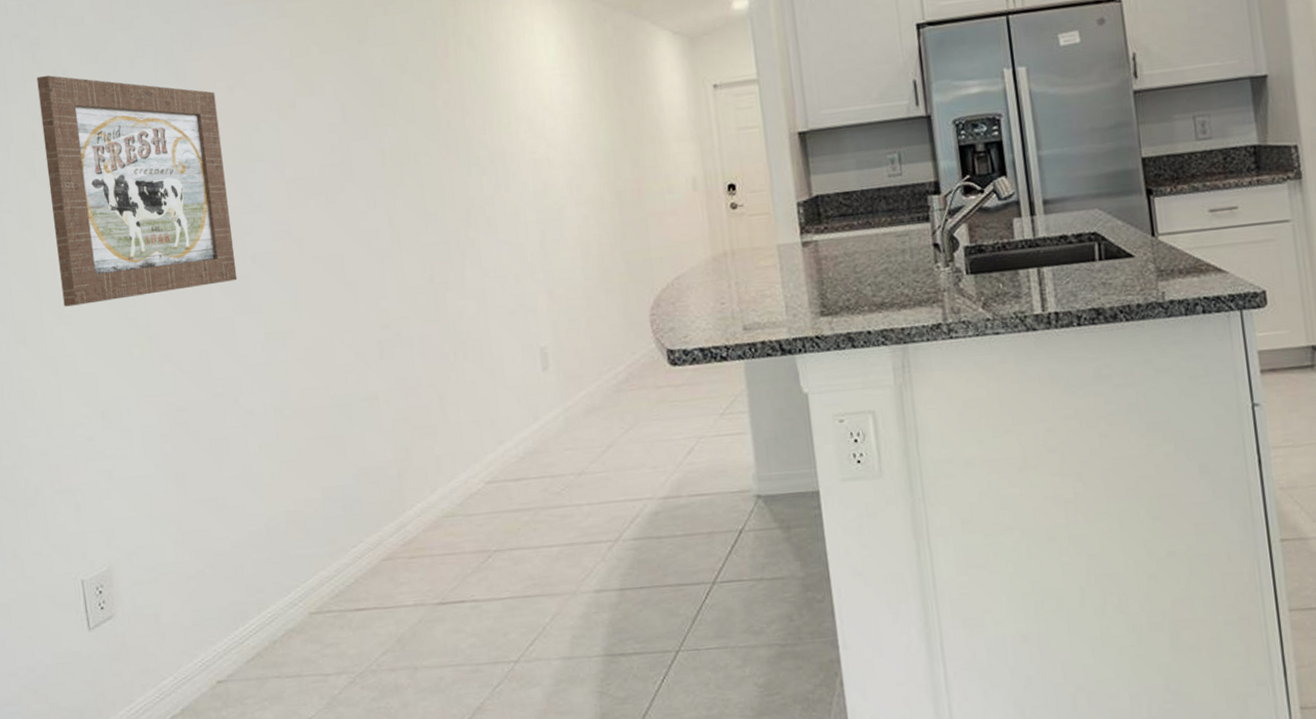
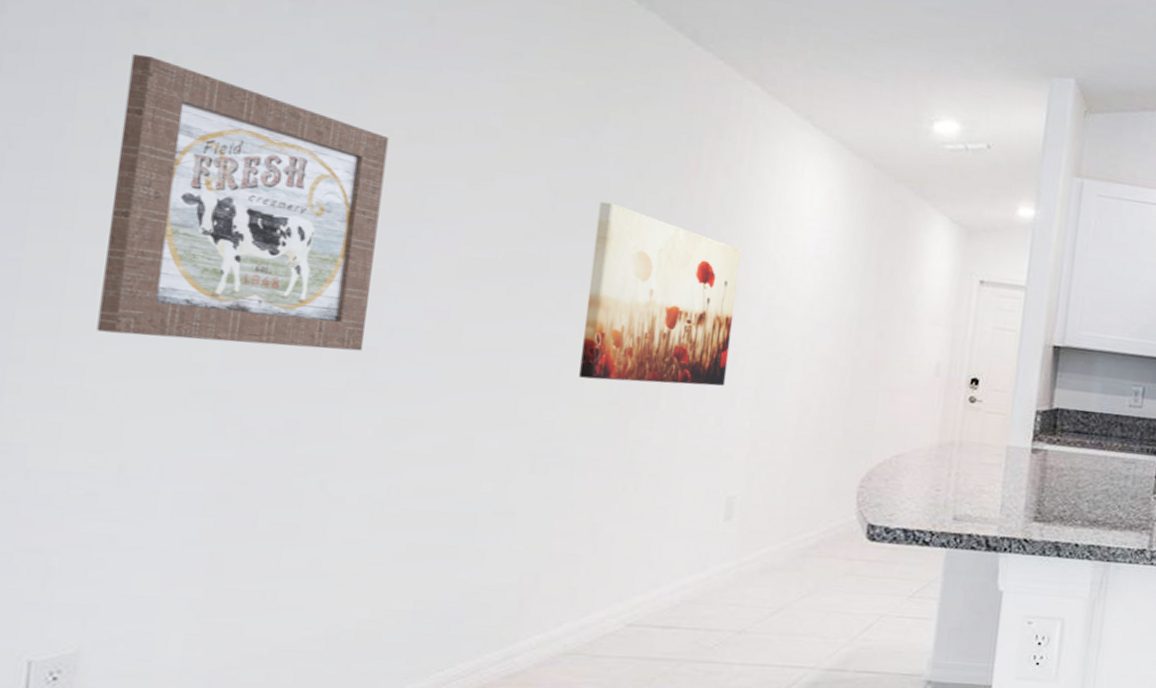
wall art: none [378,100,515,264] -> present [579,201,741,386]

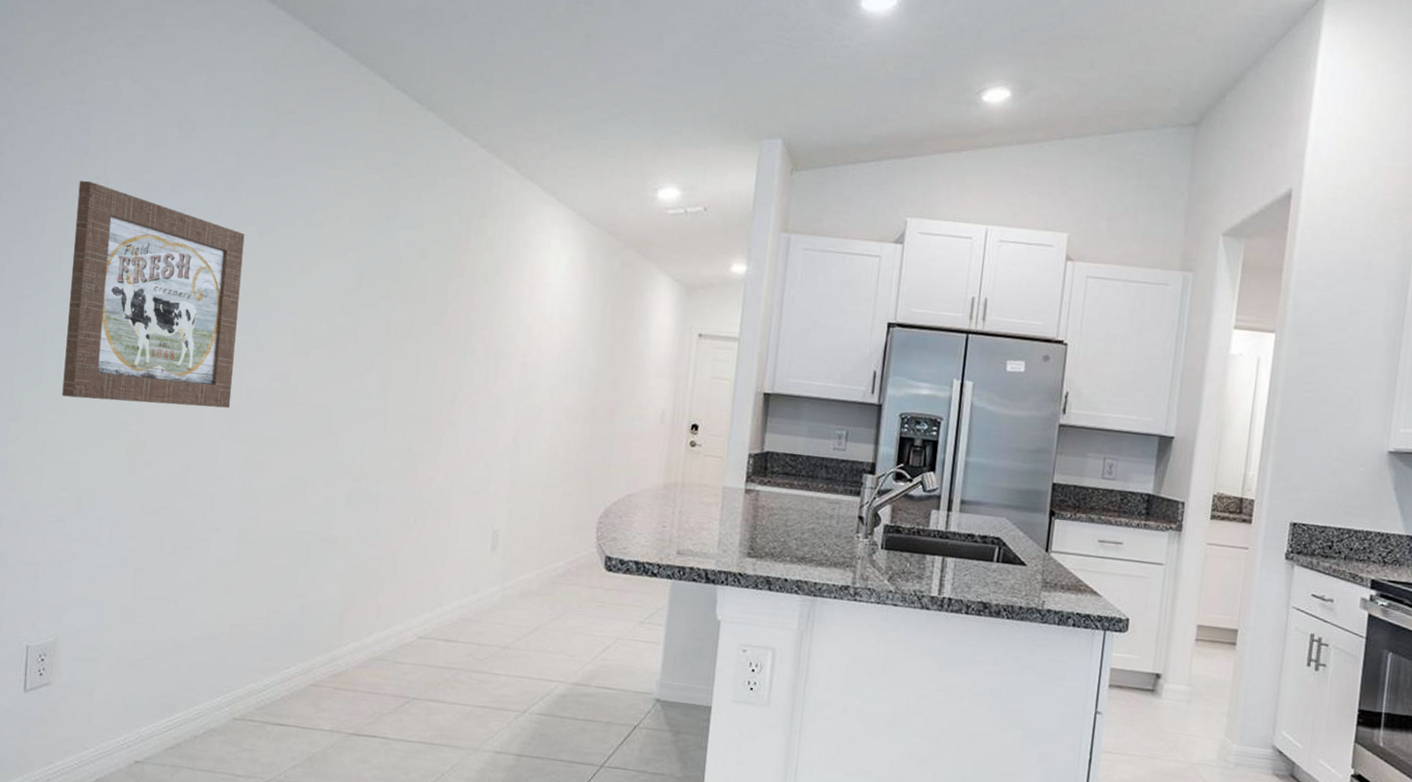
wall art: present [579,201,741,386] -> none [381,278,501,434]

